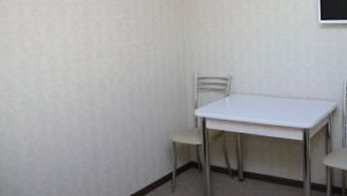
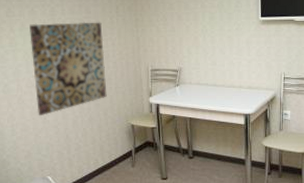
wall art: none [57,23,146,133] -> present [30,22,107,116]

